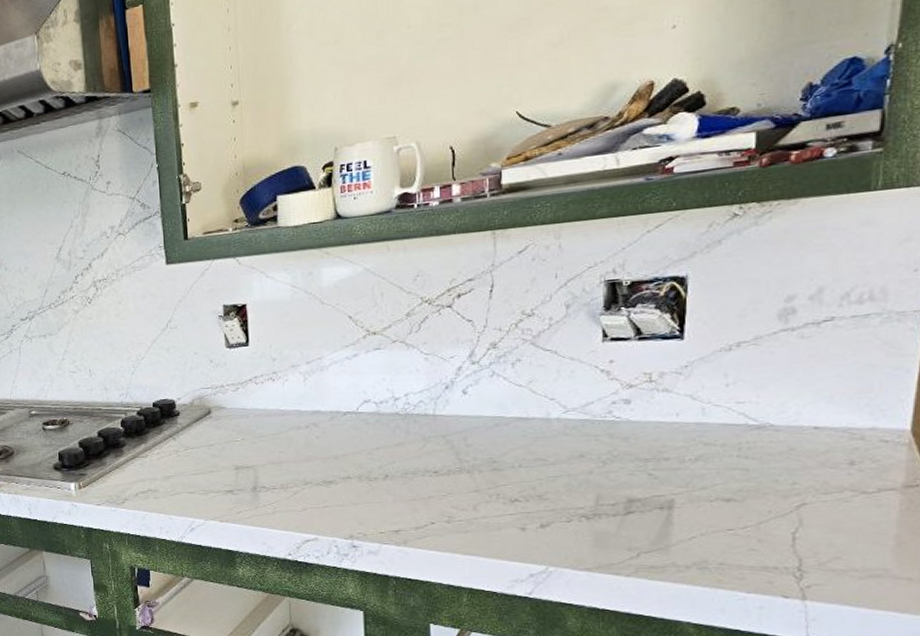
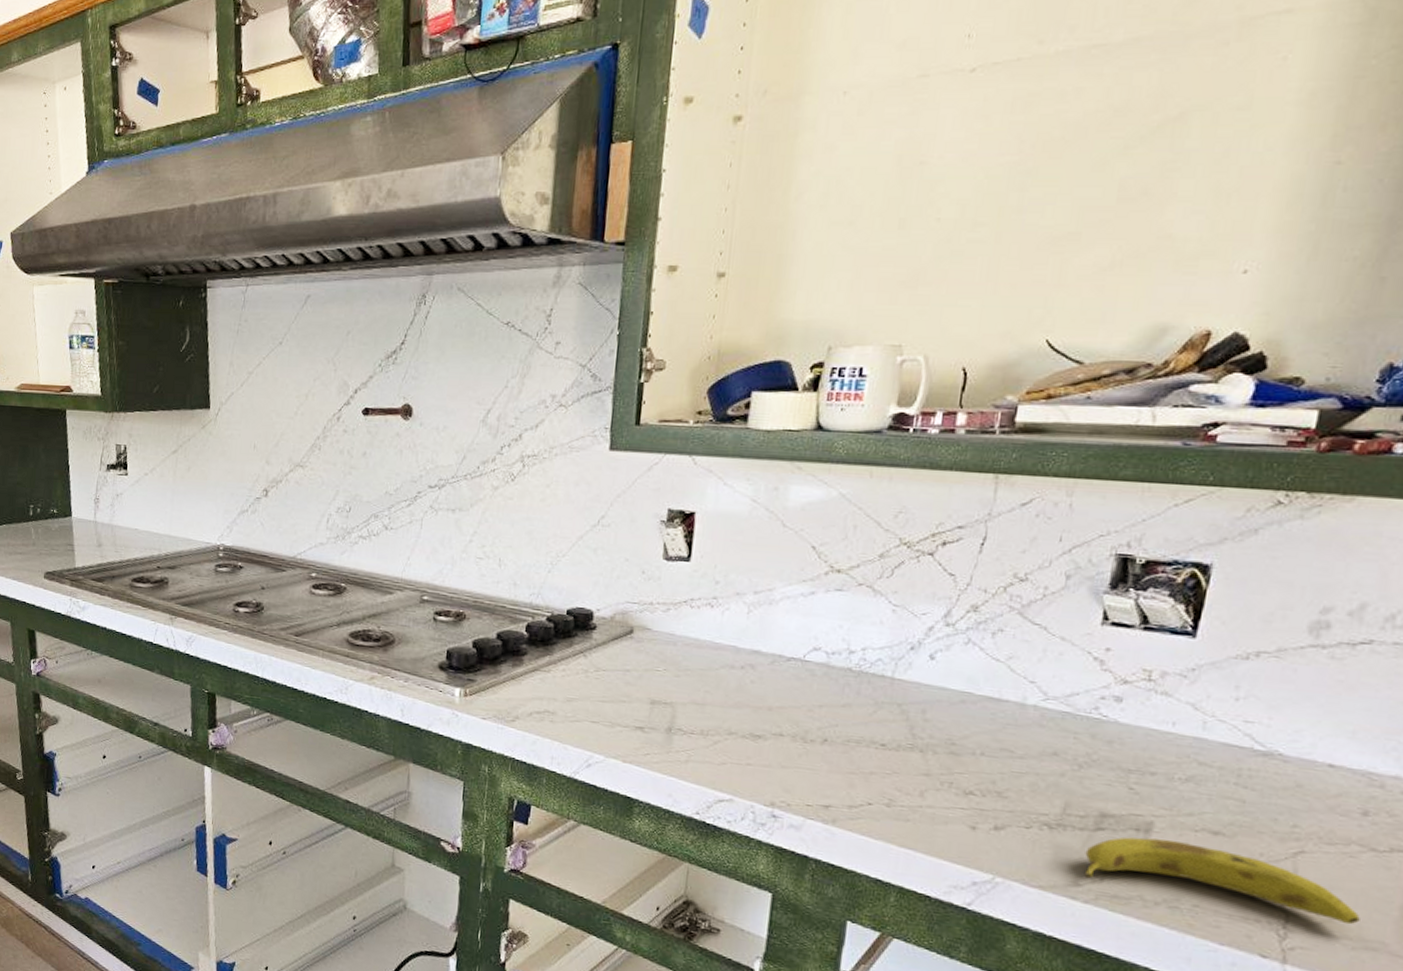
fruit: none [620,512,862,559] -> present [1084,837,1360,925]

